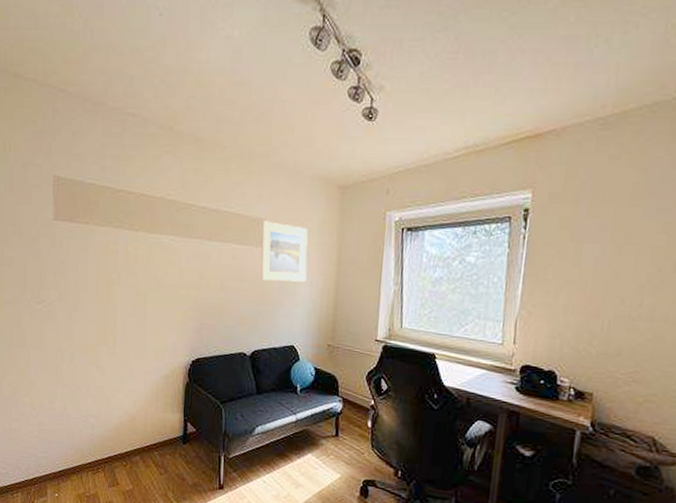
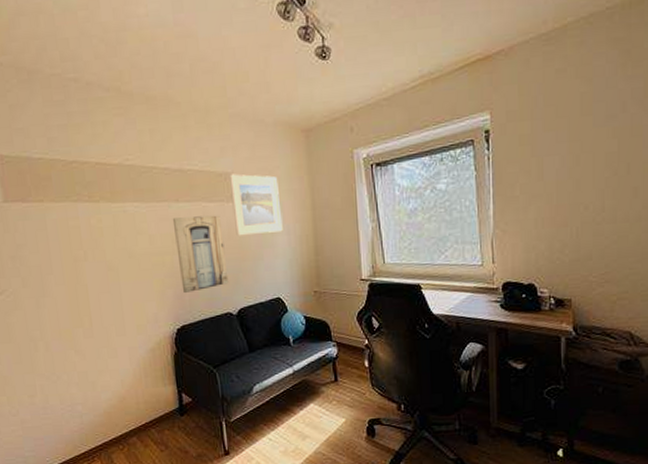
wall art: none [202,255,248,329] -> present [172,215,229,294]

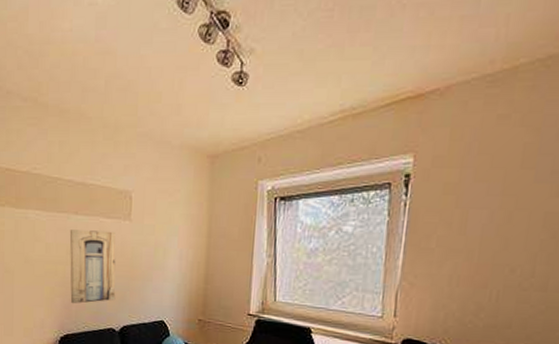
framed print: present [228,174,283,236] -> none [128,193,177,256]

